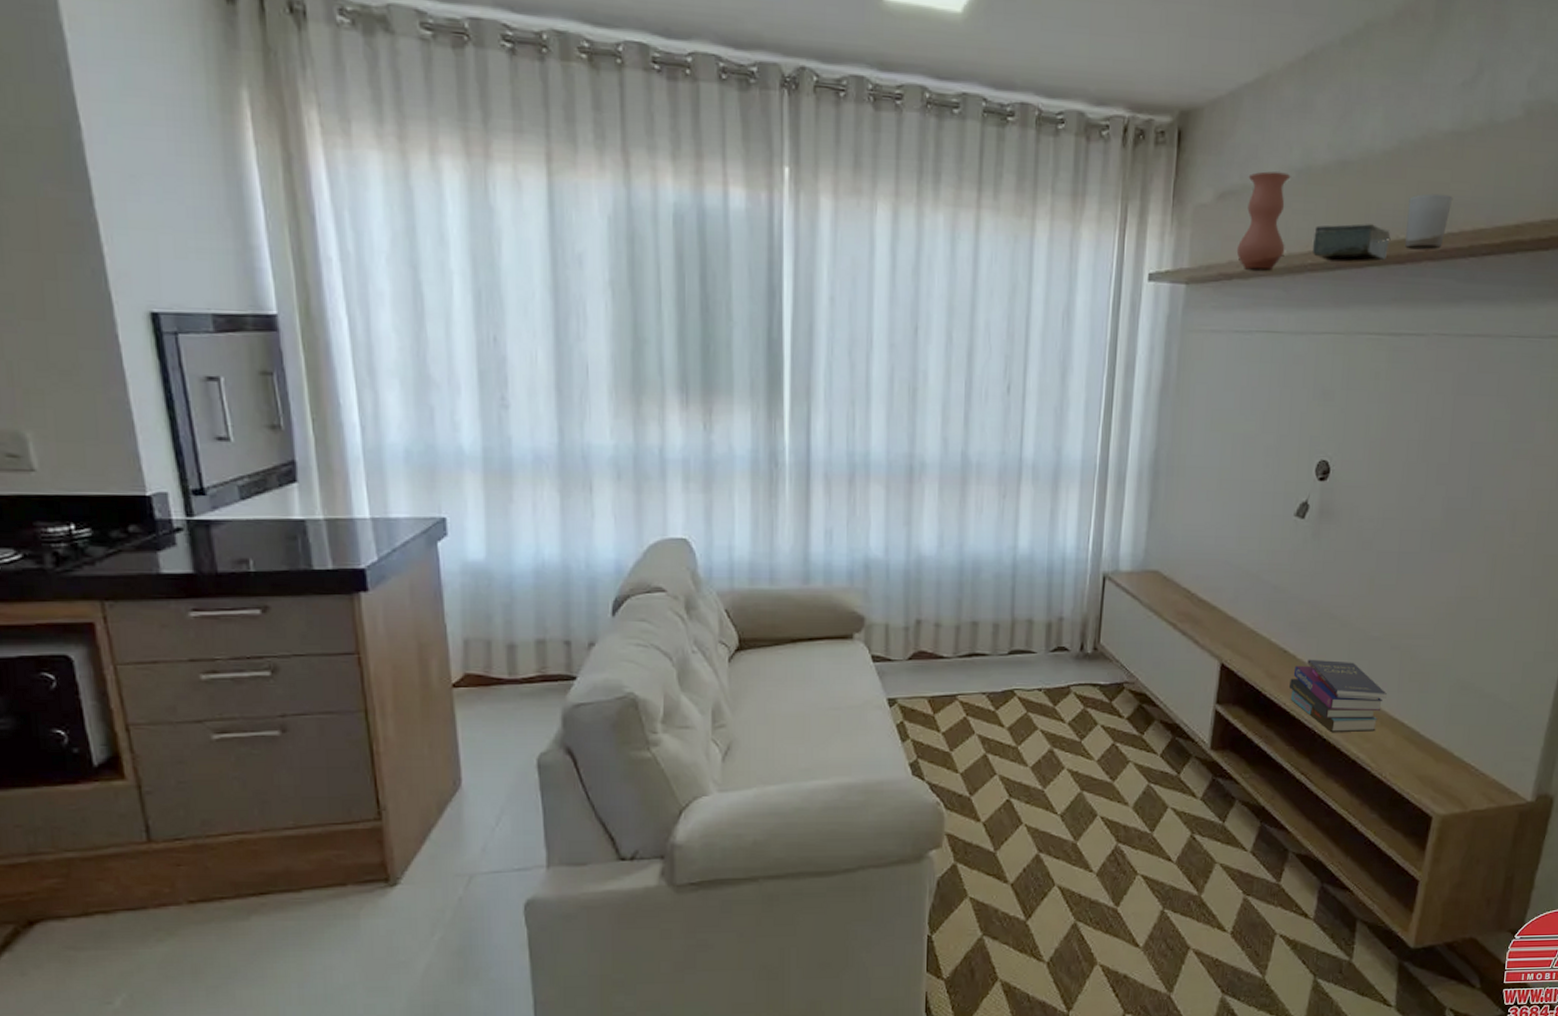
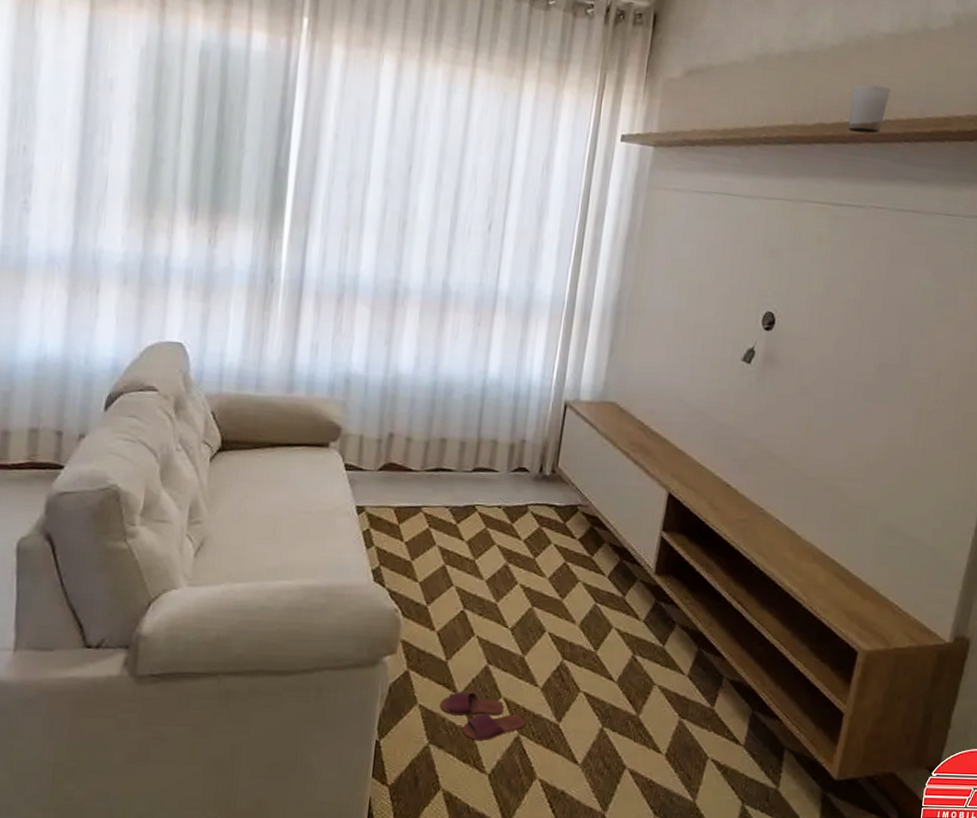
slippers: none [992,882,1082,929] -> present [440,692,526,740]
vase: present [1236,171,1291,272] -> none [700,54,751,142]
books: present [1290,659,1387,732] -> none [730,494,819,567]
decorative box: present [1313,223,1390,263] -> none [767,105,835,140]

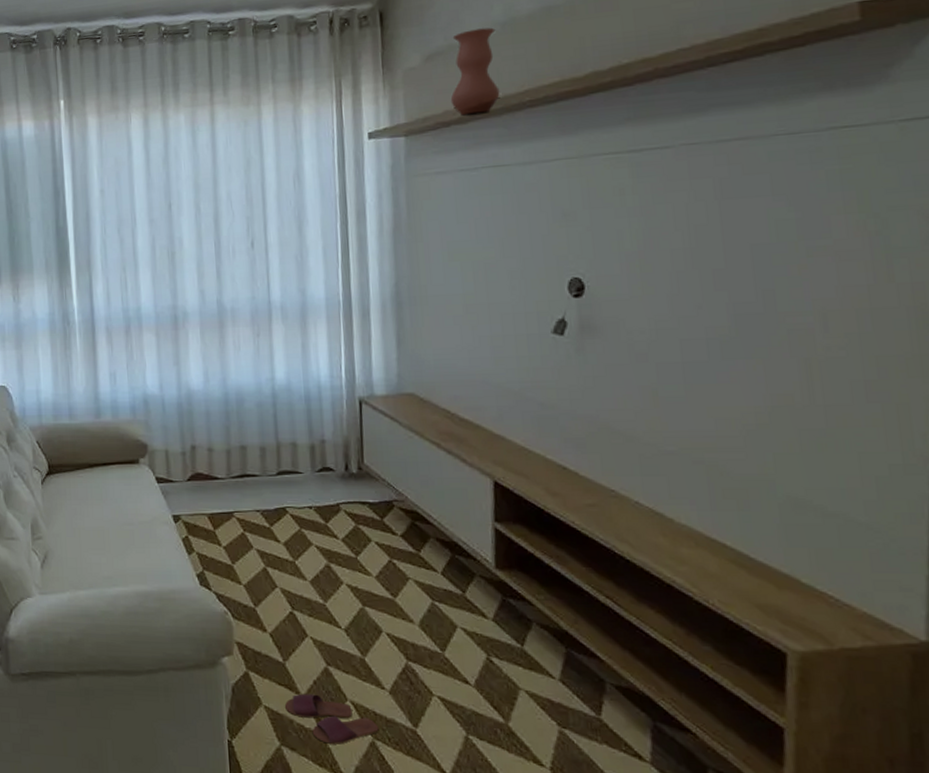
vase: none [700,54,751,142] -> present [450,27,500,117]
candle holder: present [848,85,891,134] -> none [626,15,677,72]

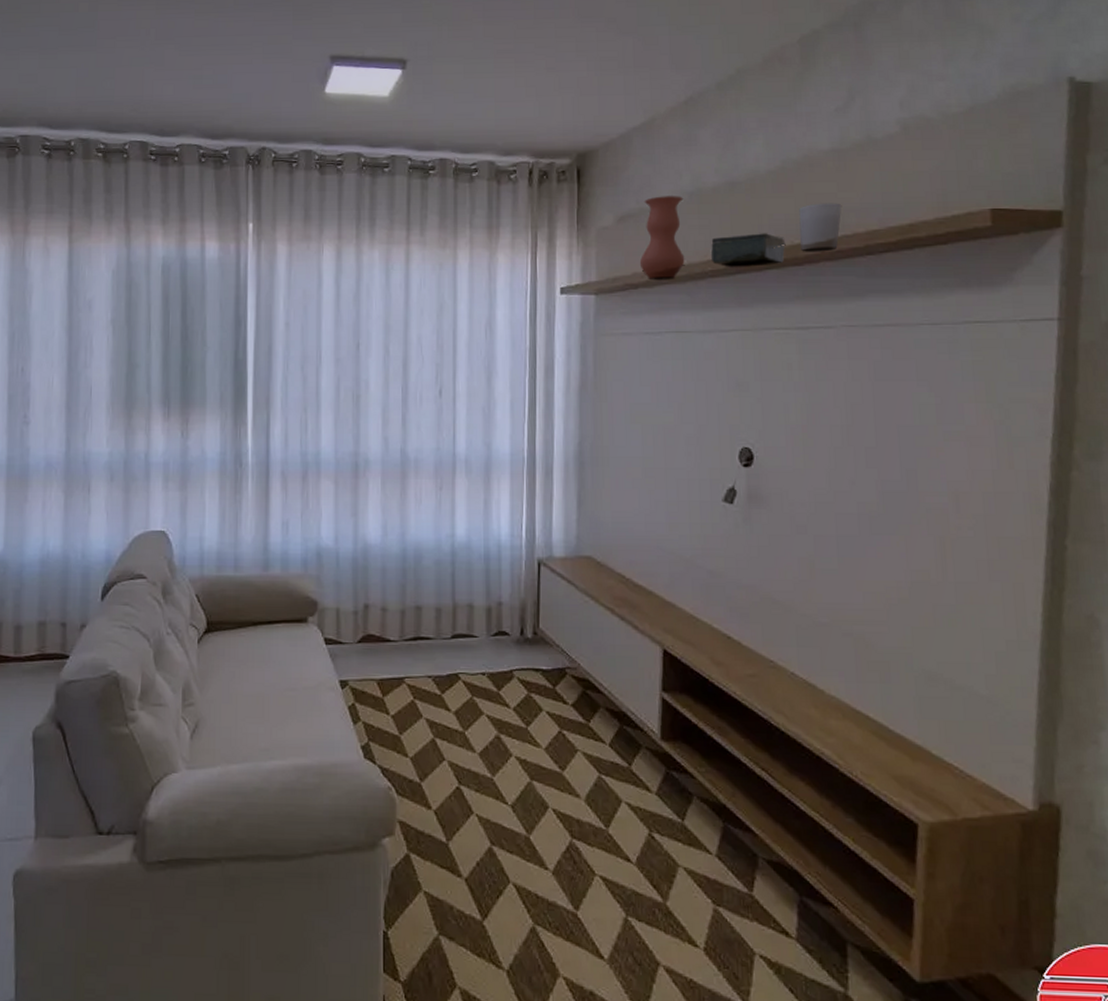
slippers: present [285,693,379,744] -> none [446,876,540,931]
decorative box: none [528,55,612,96] -> present [711,233,785,268]
candle holder: none [626,15,677,72] -> present [799,203,842,252]

